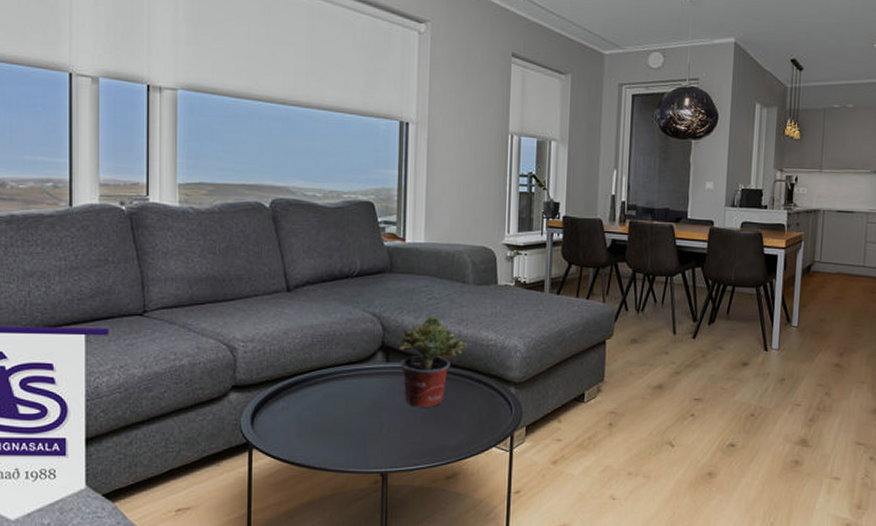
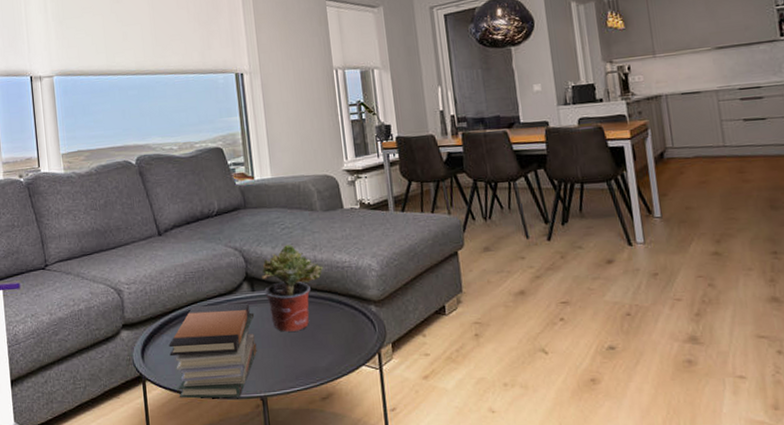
book stack: none [284,372,386,472] -> present [169,303,257,399]

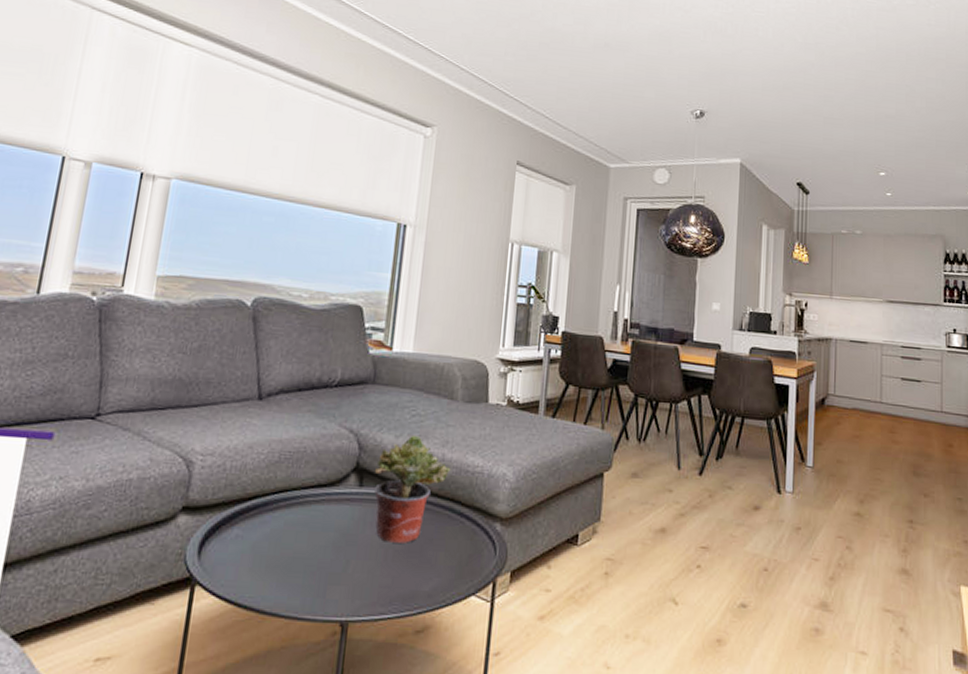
book stack: present [169,303,257,399] -> none [235,495,356,620]

